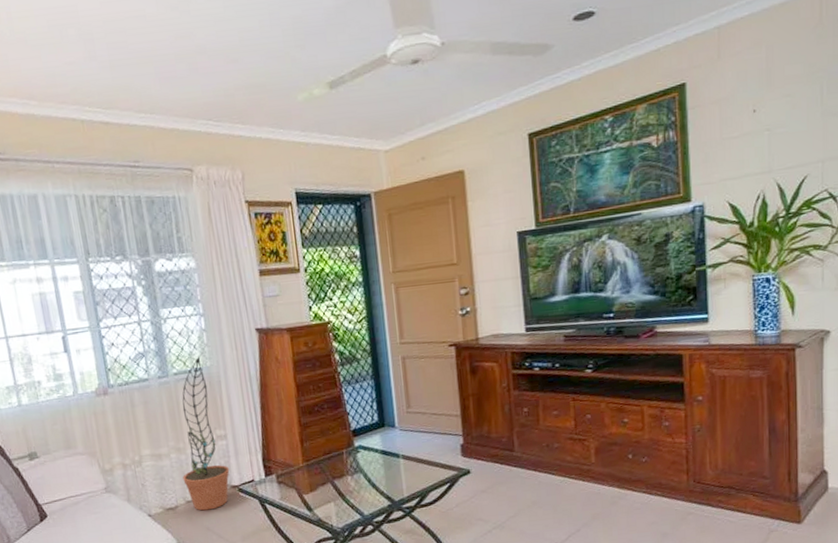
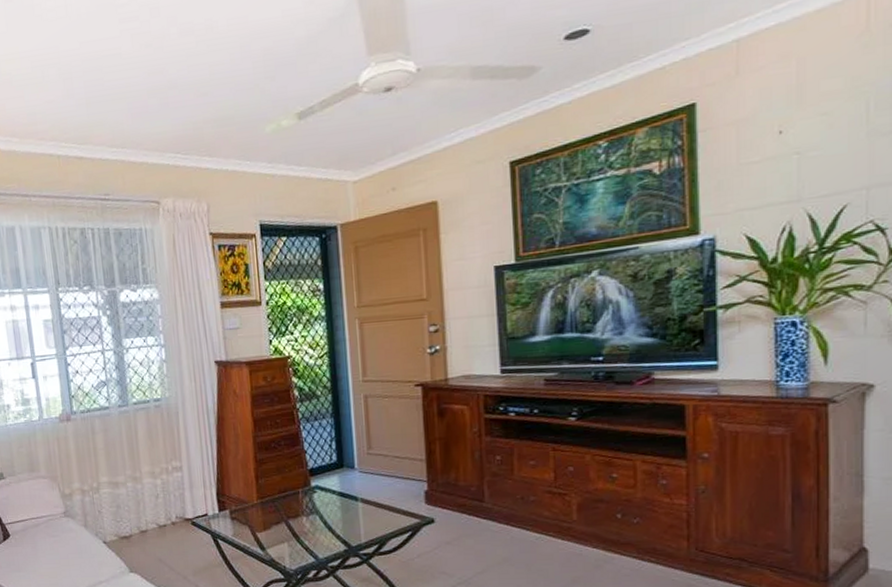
decorative plant: present [182,357,230,511] -> none [138,387,184,542]

